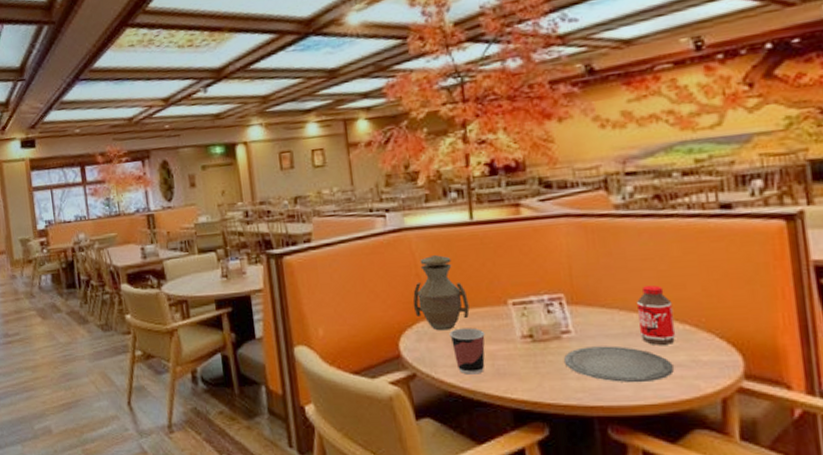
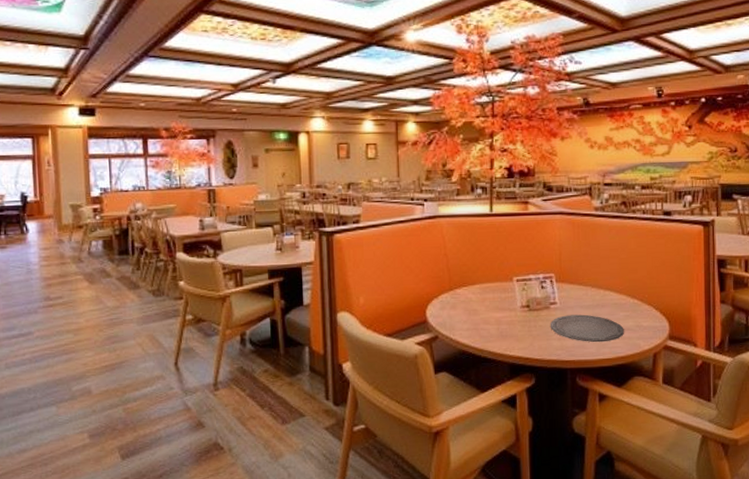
vase: present [412,254,470,331] -> none [440,238,484,301]
cup: present [449,327,485,375] -> none [467,299,494,337]
bottle: present [637,285,676,346] -> none [604,270,628,315]

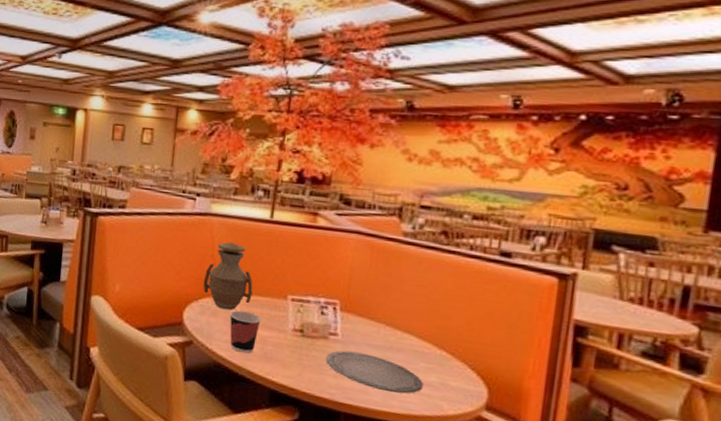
vase: none [440,238,484,301] -> present [203,242,253,311]
cup: none [467,299,494,337] -> present [229,310,261,354]

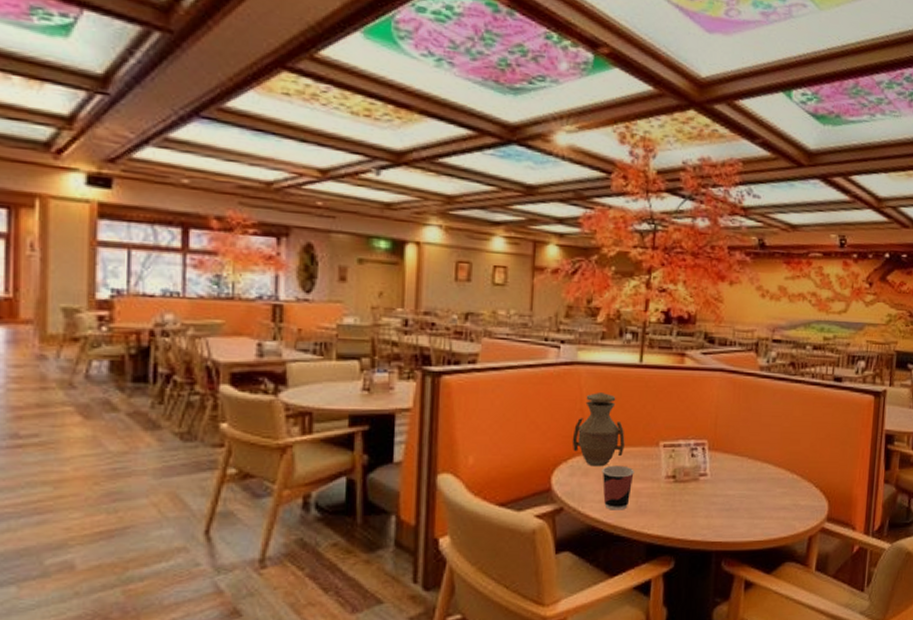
plate: present [325,350,423,394] -> none [697,489,780,522]

